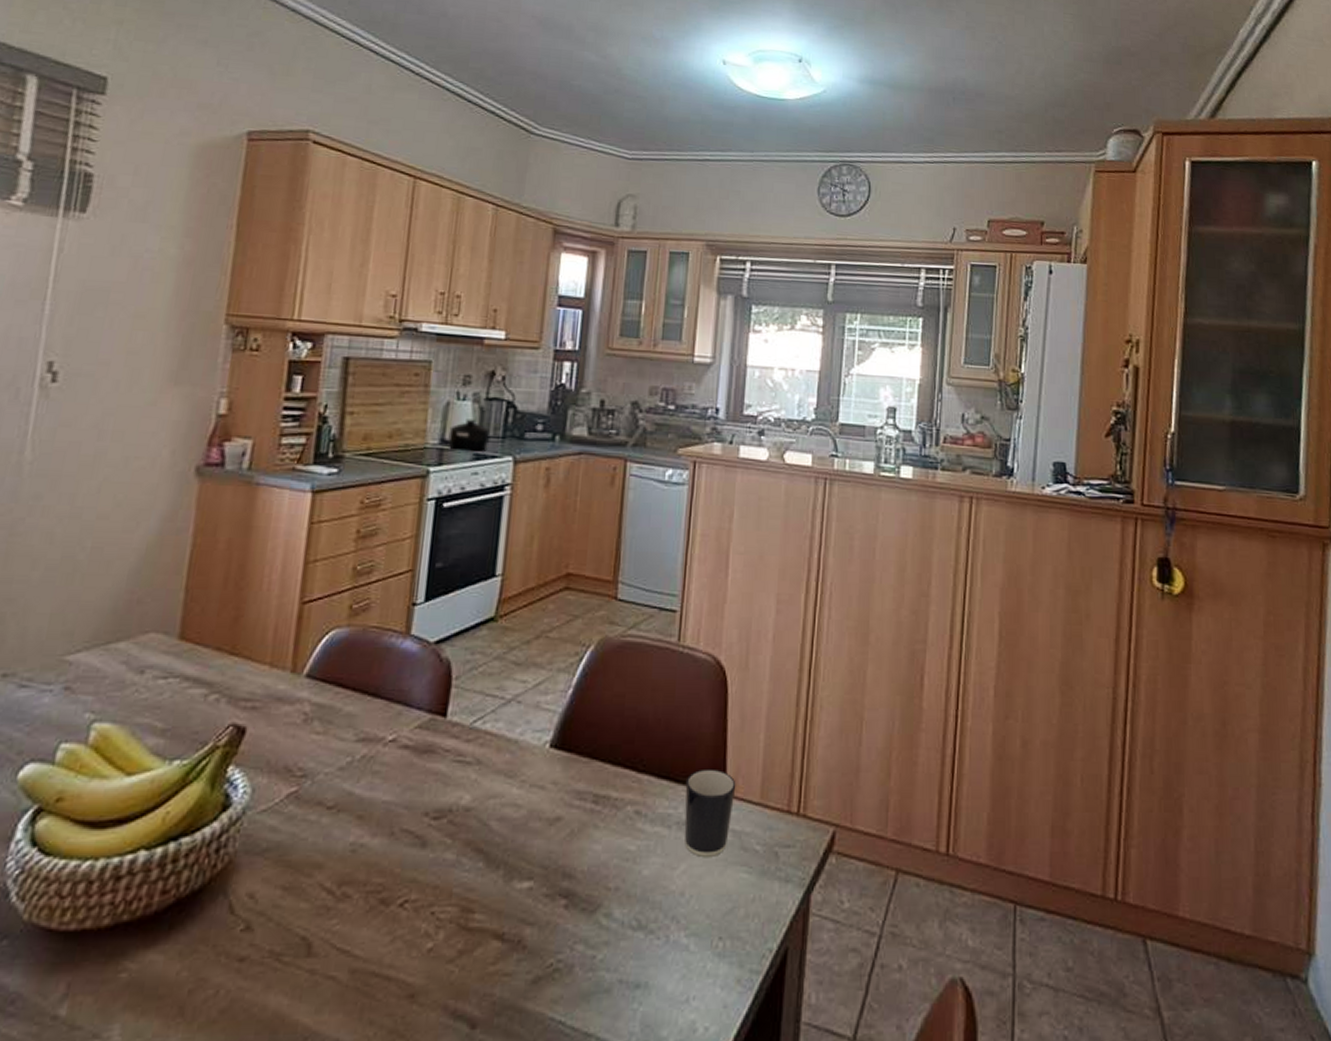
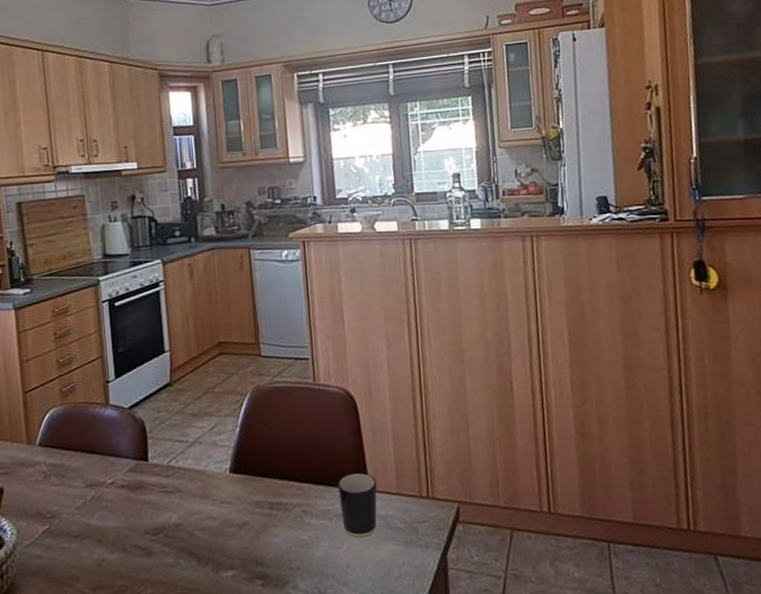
saucepan: present [448,419,490,451] -> none [108,235,140,261]

